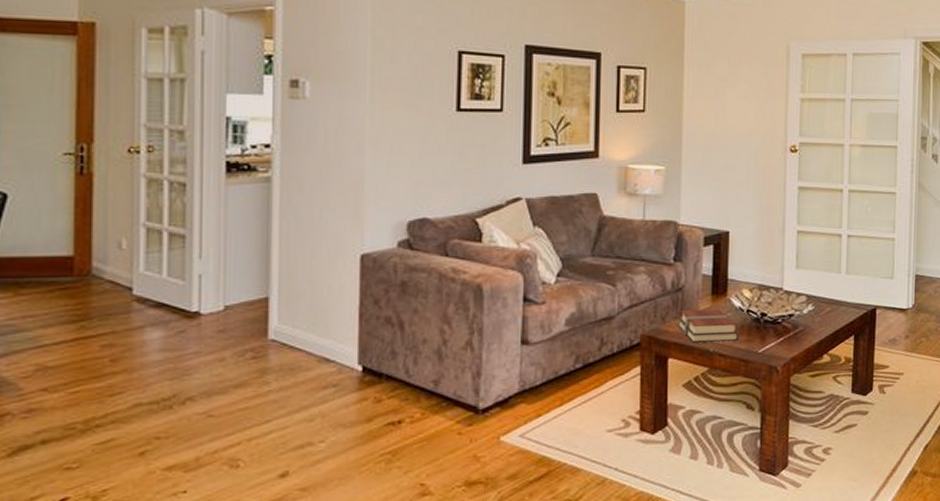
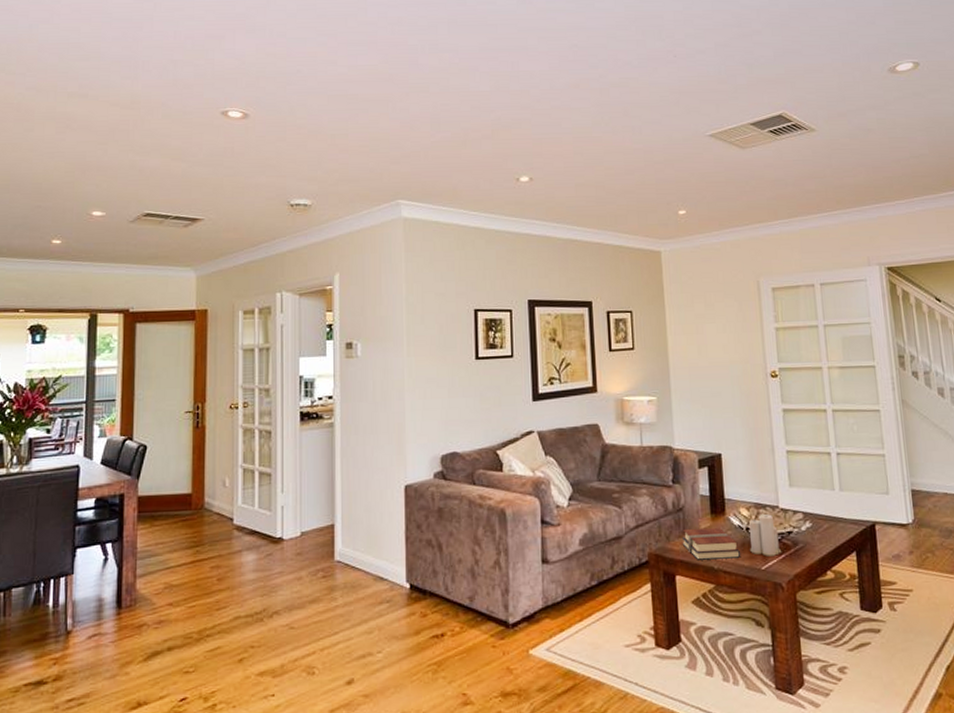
candle: none [747,295,781,339] -> present [749,513,782,556]

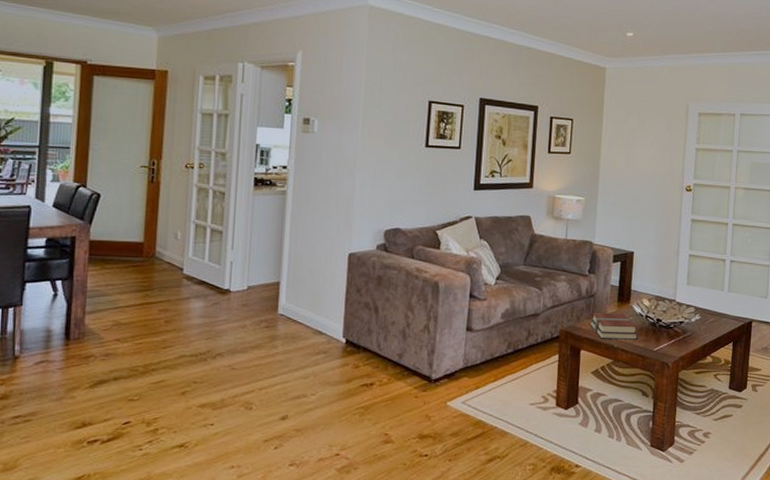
candle: present [749,513,782,556] -> none [645,305,673,340]

